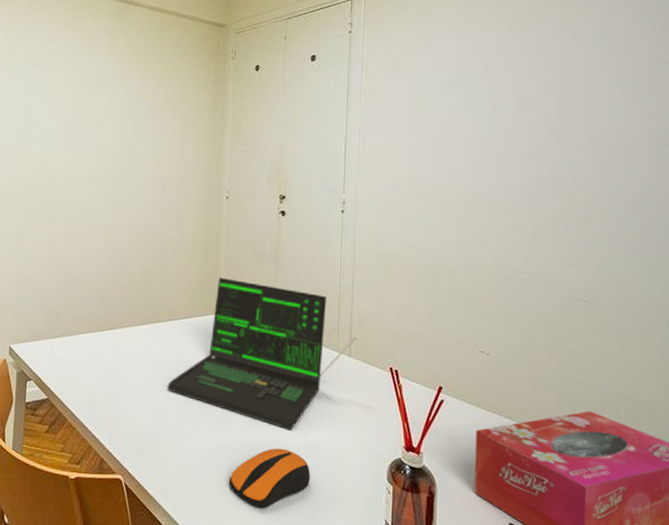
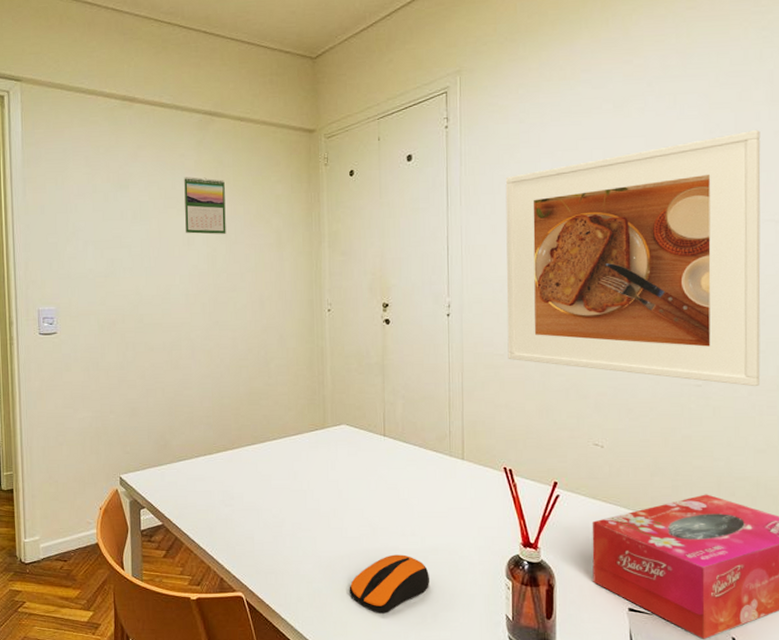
calendar: none [94,59,136,116] -> present [184,177,226,234]
laptop: present [167,277,357,431] -> none [281,391,469,537]
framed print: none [399,58,649,307] -> present [505,130,761,387]

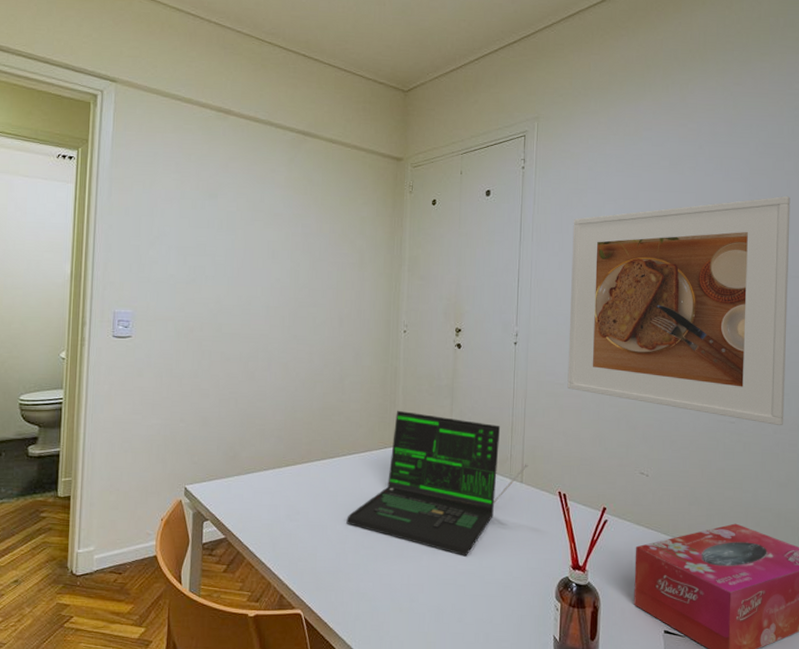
calendar: present [184,177,226,234] -> none [270,192,313,250]
laptop: none [281,391,469,537] -> present [346,410,528,557]
computer mouse: present [349,554,430,613] -> none [407,574,485,633]

